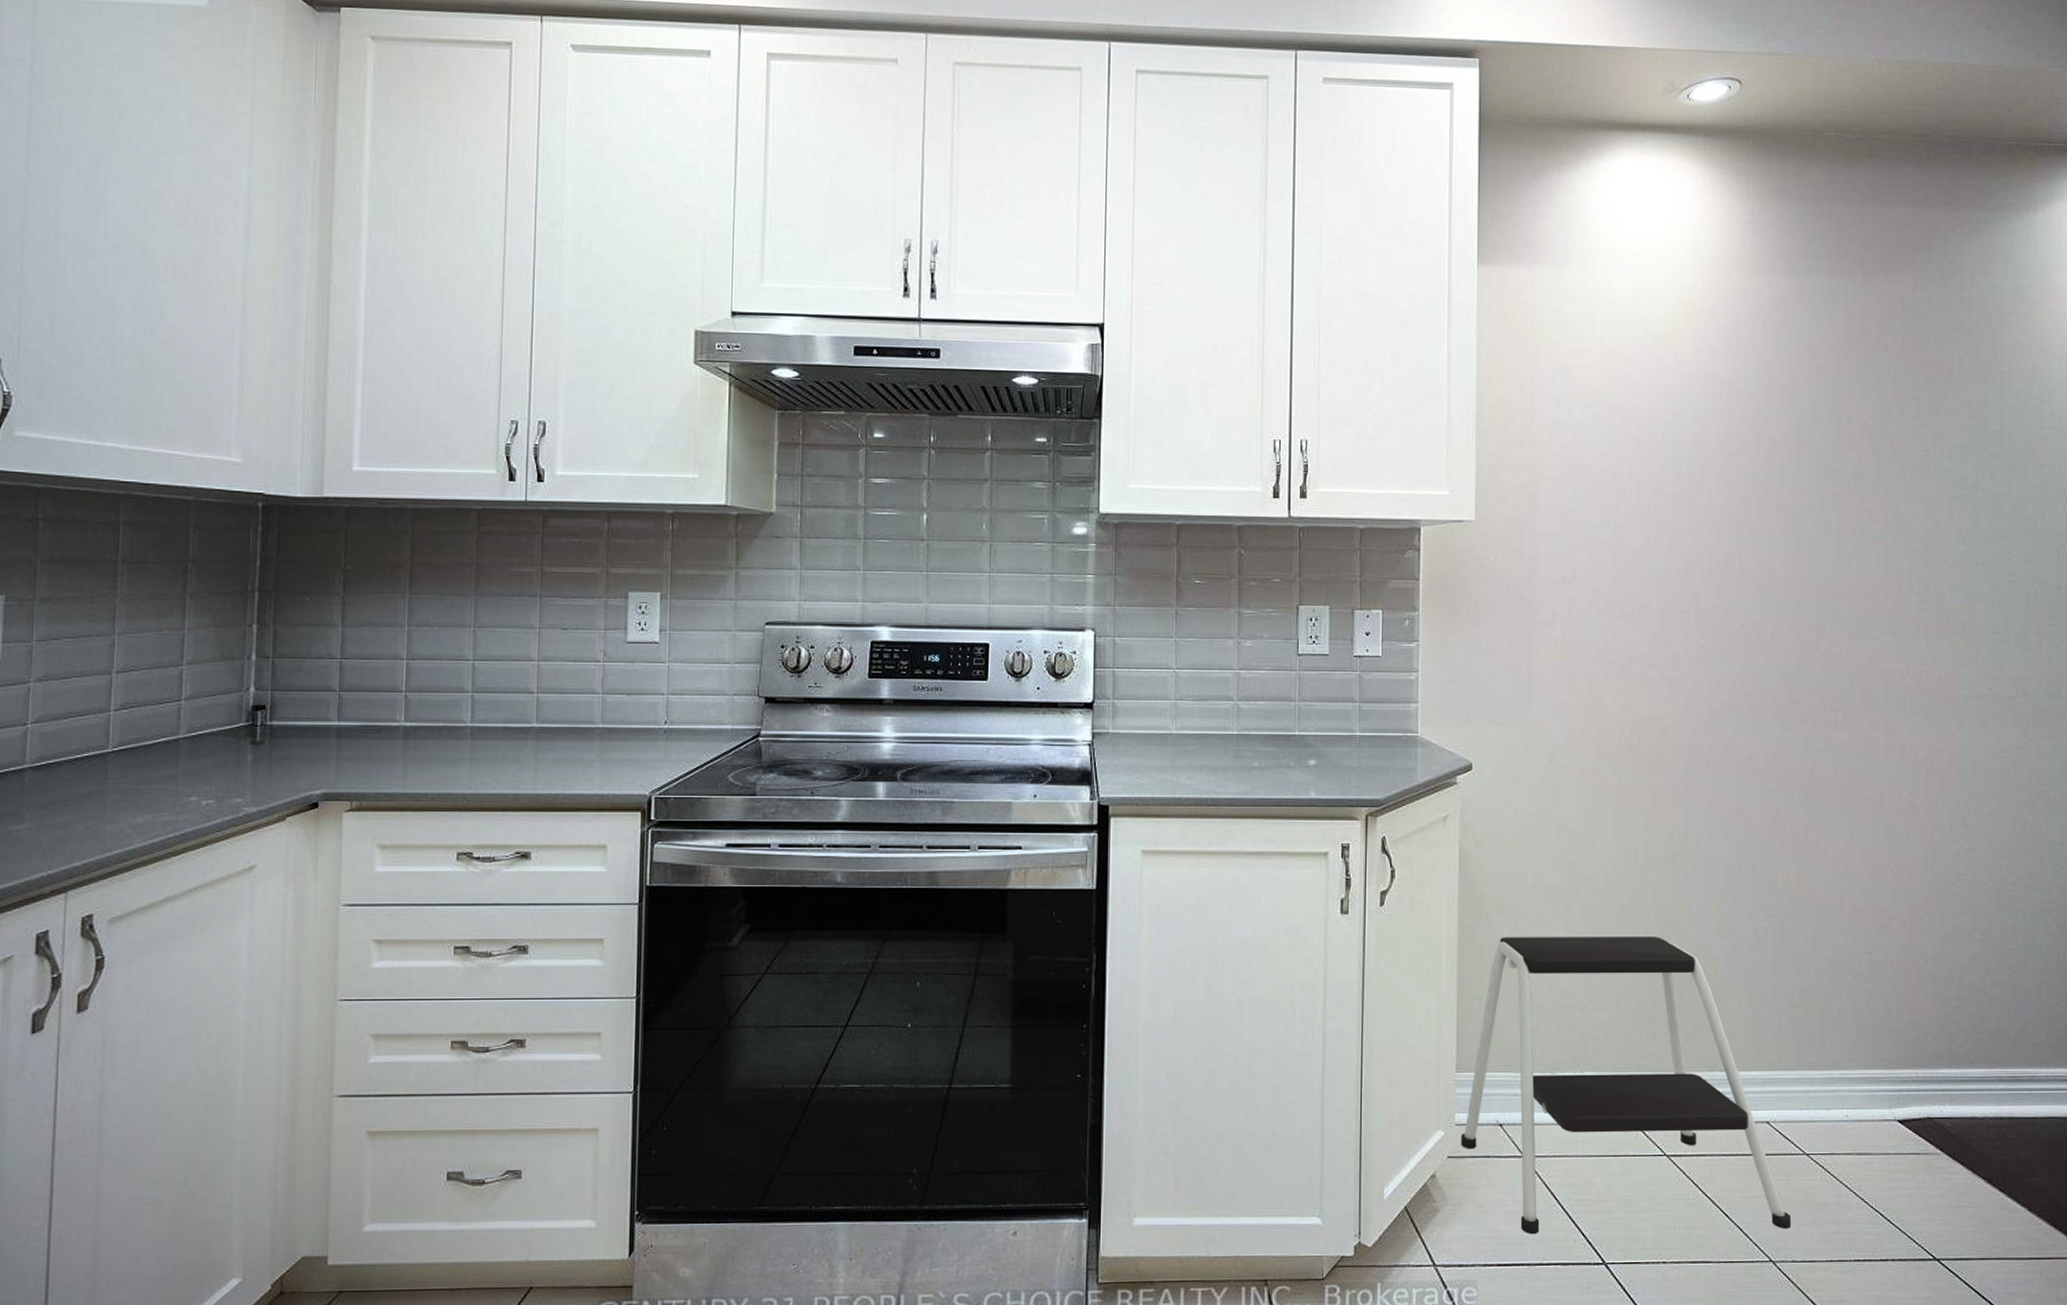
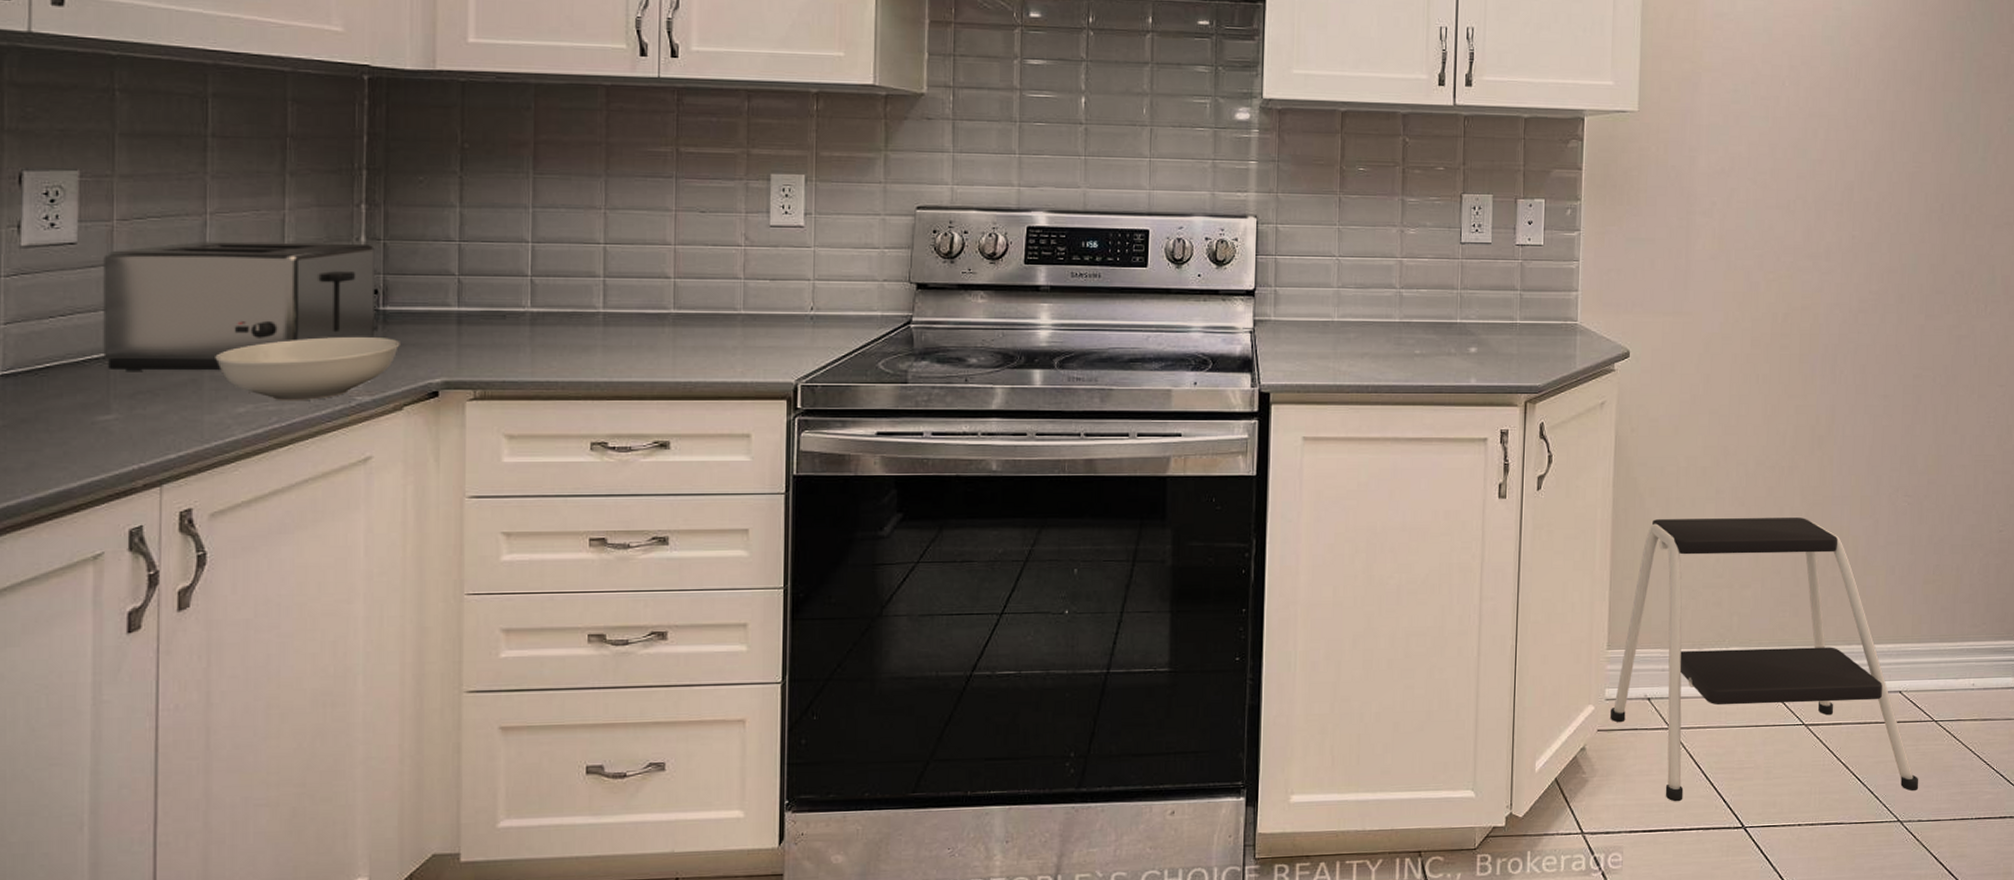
toaster: none [19,660,264,783] -> present [103,241,375,371]
bowl: none [118,749,285,812] -> present [215,336,400,401]

